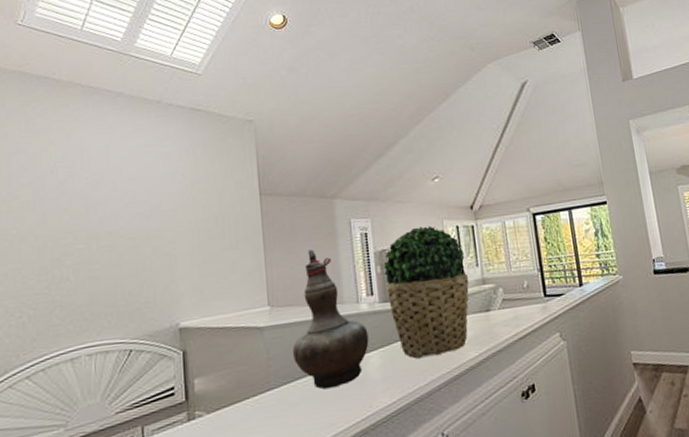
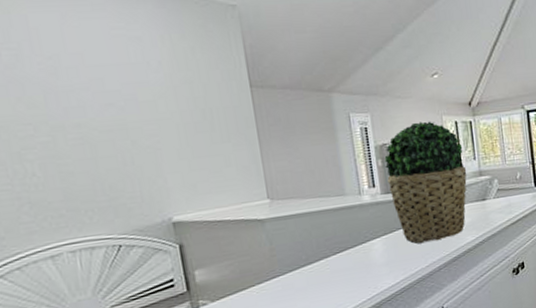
decorative vase: present [292,249,369,390] -> none [295,143,372,275]

